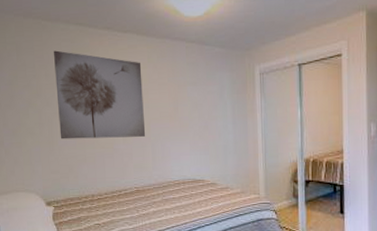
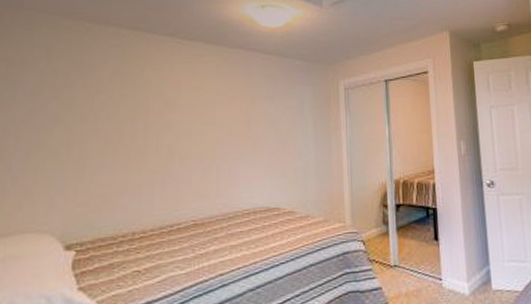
wall art: present [54,50,146,140] -> none [95,56,210,163]

